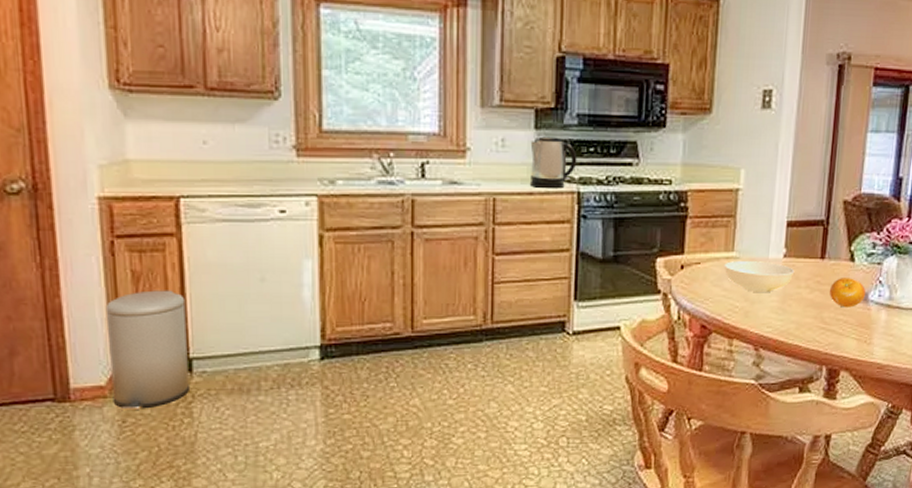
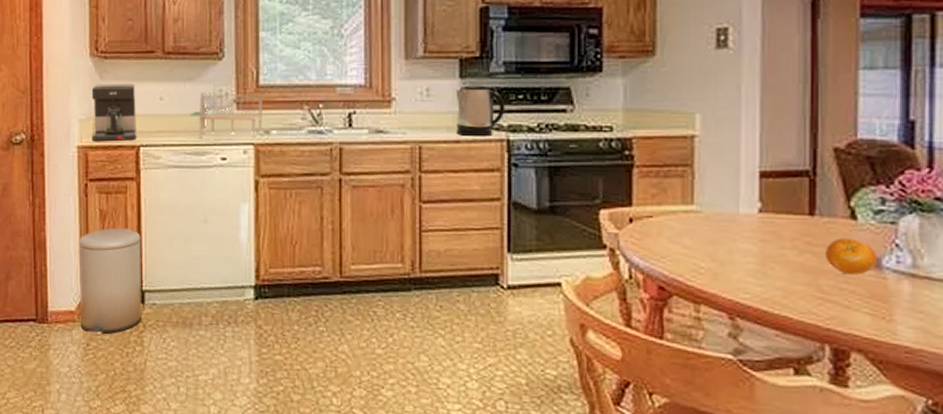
coffee maker: none [113,122,176,192] -> present [91,83,138,142]
architectural model: none [241,137,327,189] -> present [190,93,263,139]
bowl: present [723,261,795,293] -> none [682,215,775,253]

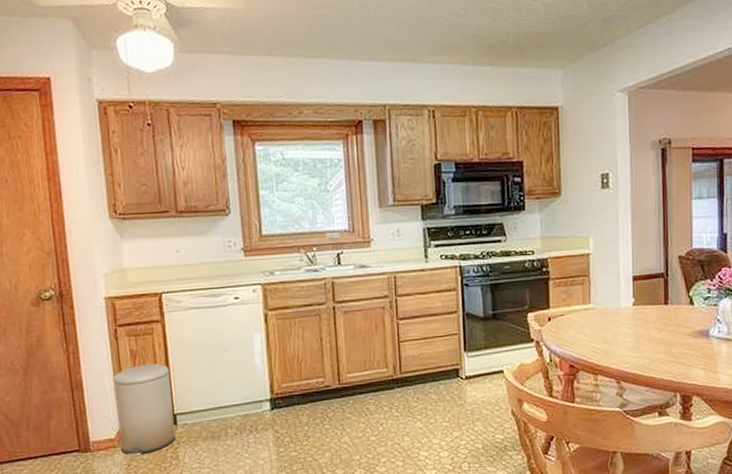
coffee maker: present [91,83,138,142] -> none [113,240,159,293]
architectural model: present [190,93,263,139] -> none [205,242,268,283]
kettle: present [456,85,505,137] -> none [419,225,457,266]
fruit: present [824,238,878,275] -> none [675,318,707,343]

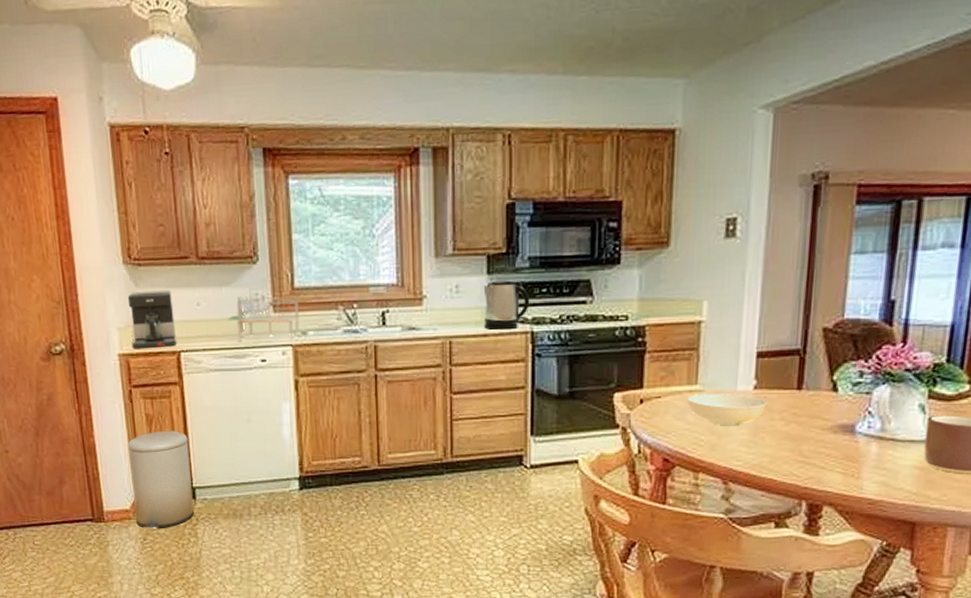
coffee maker: none [113,240,159,293] -> present [127,290,177,349]
architectural model: none [205,242,268,283] -> present [228,296,300,342]
kettle: none [419,225,457,266] -> present [483,280,530,331]
bowl: none [583,310,644,336] -> present [686,394,767,426]

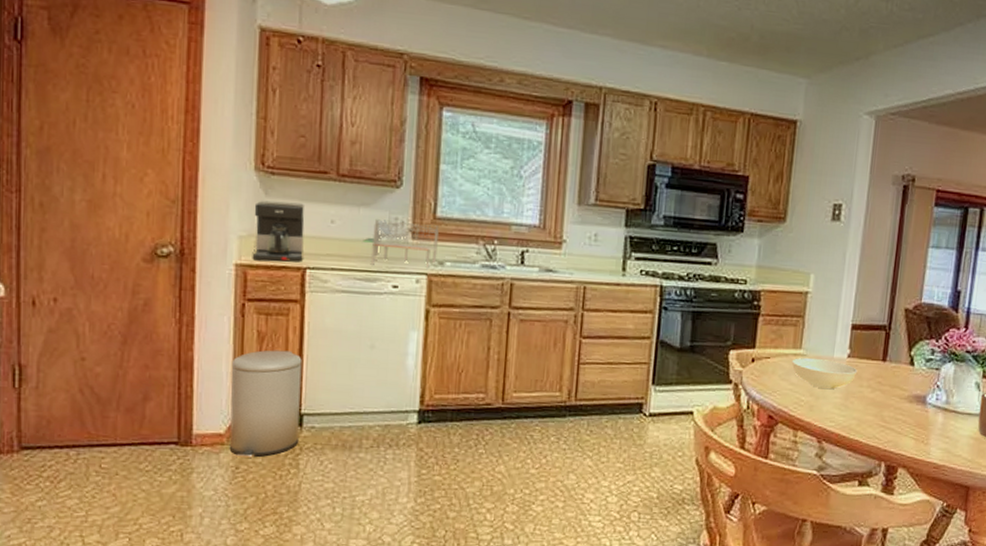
kettle: present [483,280,530,331] -> none [617,234,662,282]

